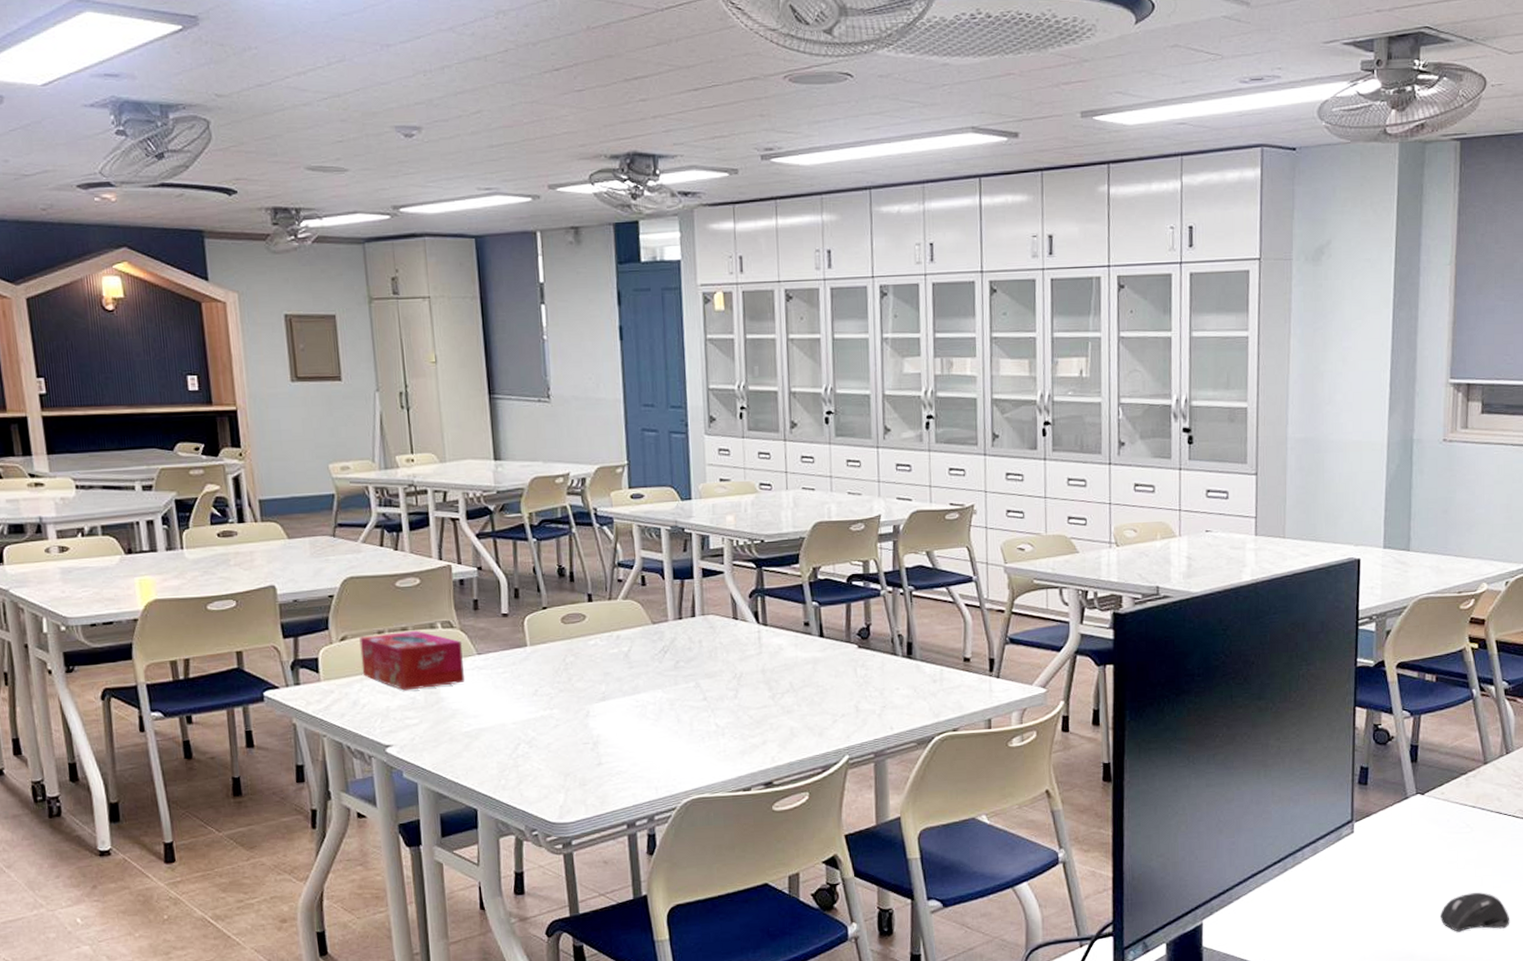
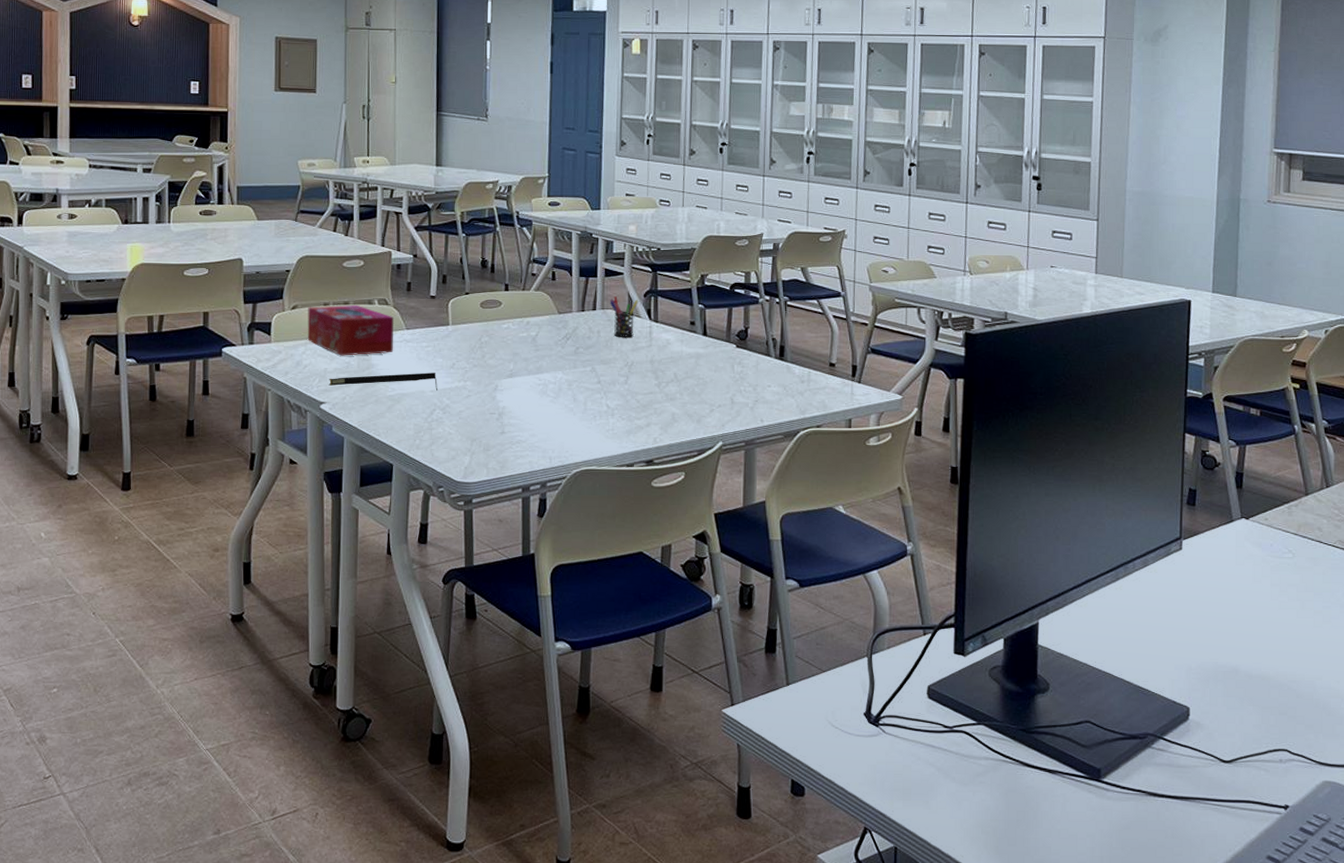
notepad: none [392,702,520,726] -> present [328,373,437,390]
pen holder: none [710,599,744,646] -> present [609,296,639,337]
computer mouse: present [1439,892,1510,932] -> none [1263,615,1331,652]

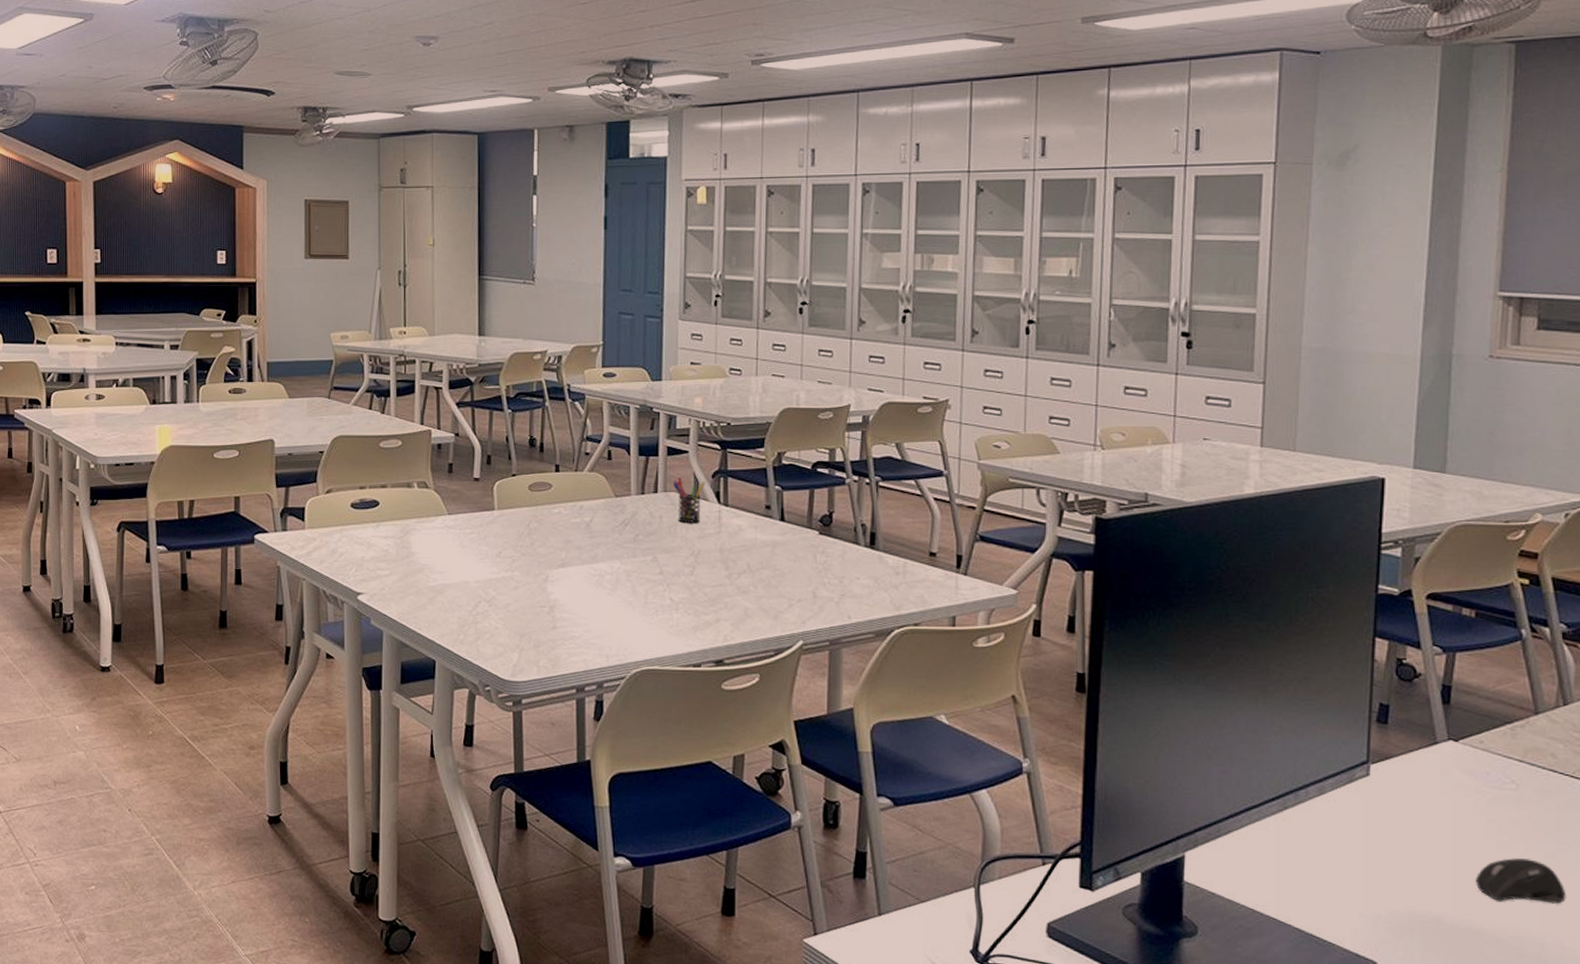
tissue box: present [307,304,395,356] -> none [343,488,435,544]
notepad: present [328,373,437,390] -> none [366,562,483,581]
computer mouse: none [1263,615,1331,652] -> present [1475,858,1566,904]

